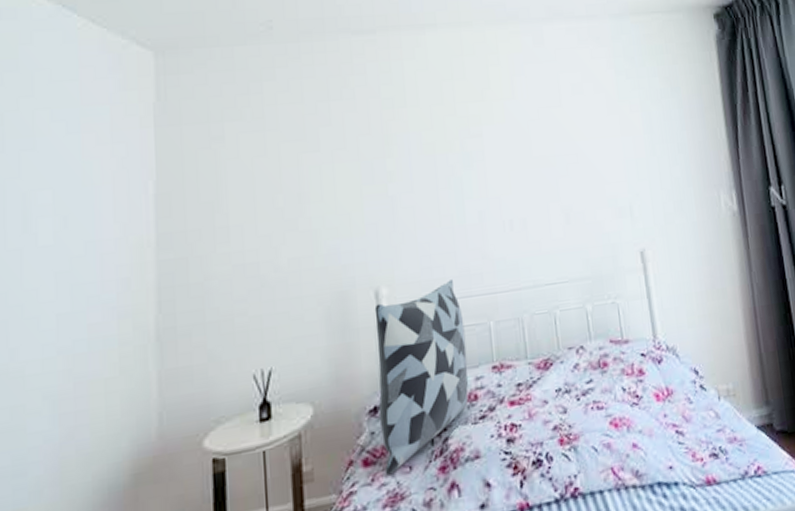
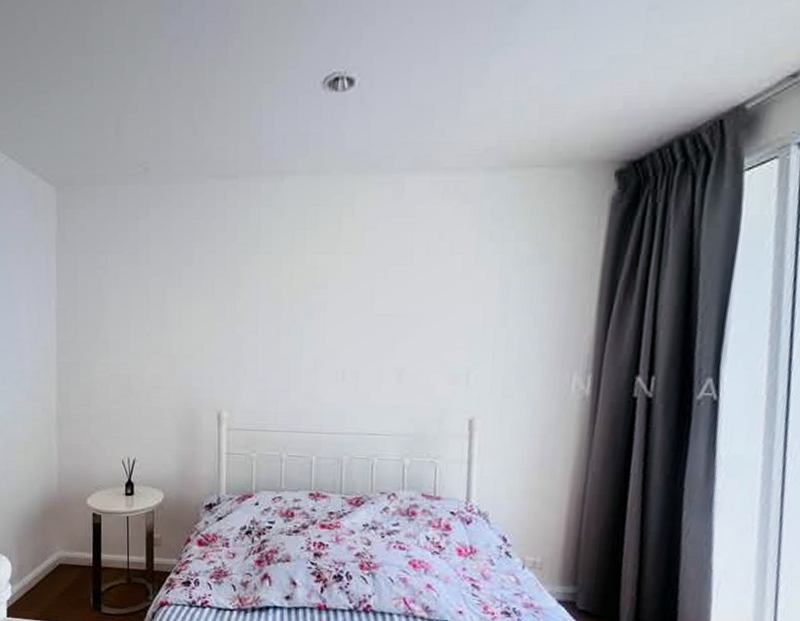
pillow: present [374,279,469,476] -> none [213,415,290,556]

